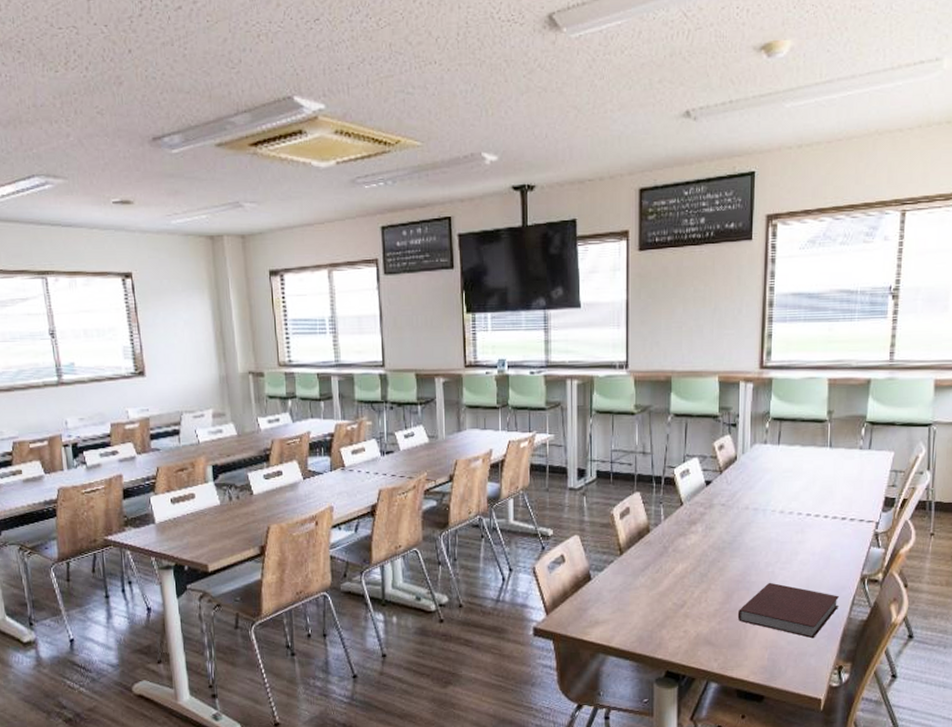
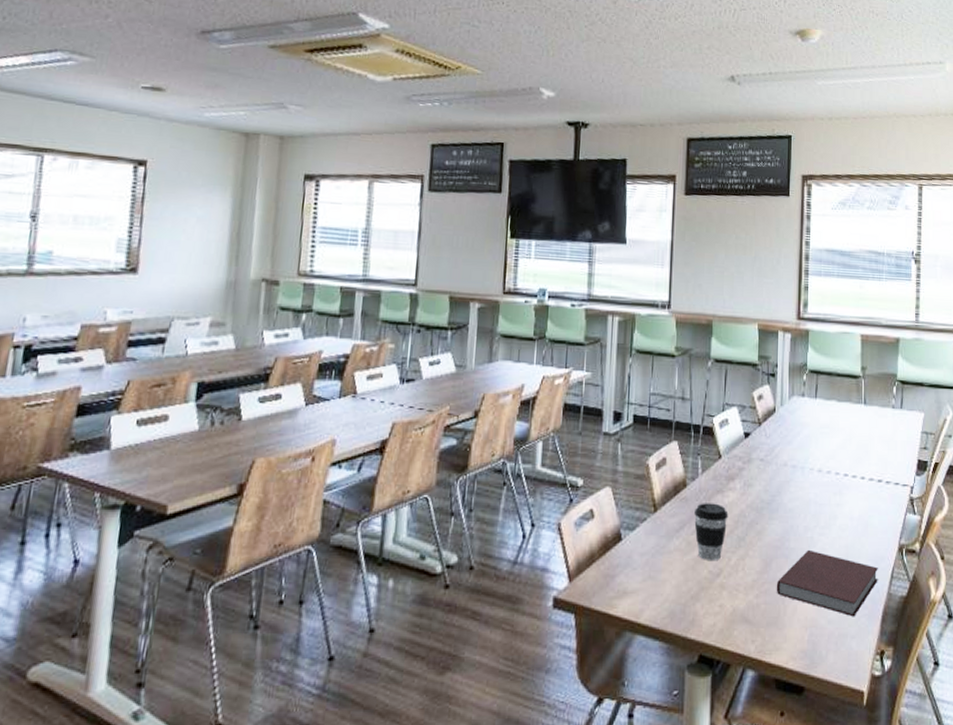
coffee cup: none [658,545,691,594] -> present [694,503,729,560]

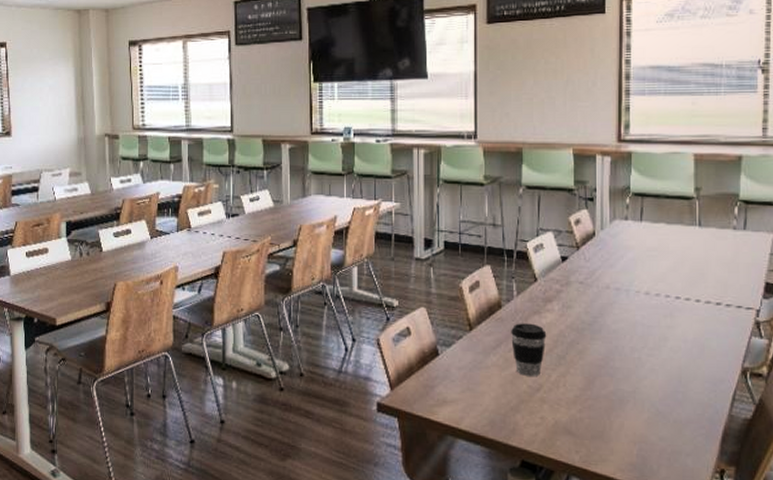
notebook: present [776,549,879,617] -> none [600,369,718,436]

